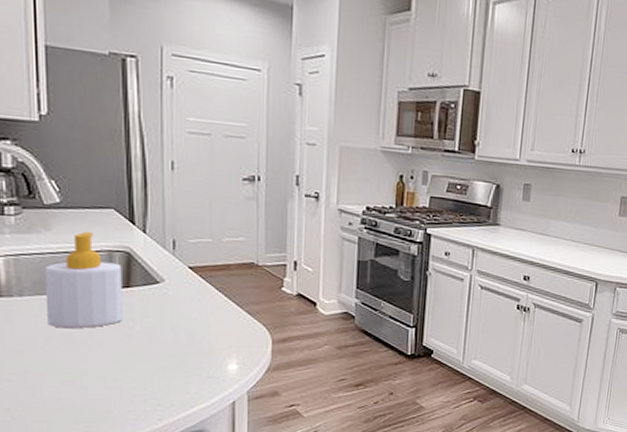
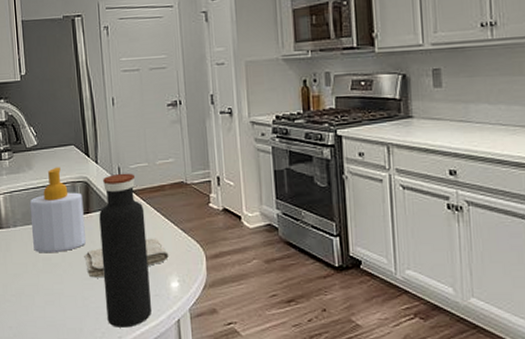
washcloth: none [119,318,229,358] -> present [84,238,169,278]
water bottle: none [143,246,203,410] -> present [99,173,152,328]

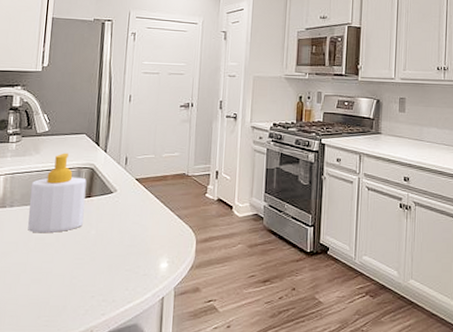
washcloth: present [84,238,169,278] -> none [79,222,162,258]
water bottle: present [99,173,152,328] -> none [93,162,145,305]

